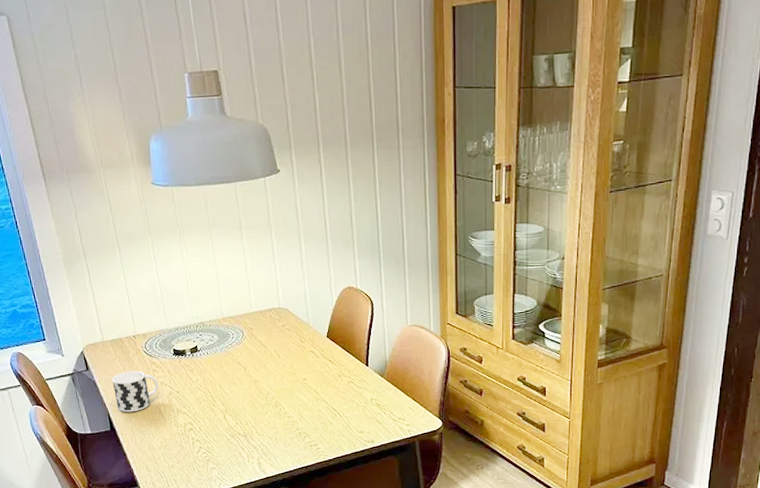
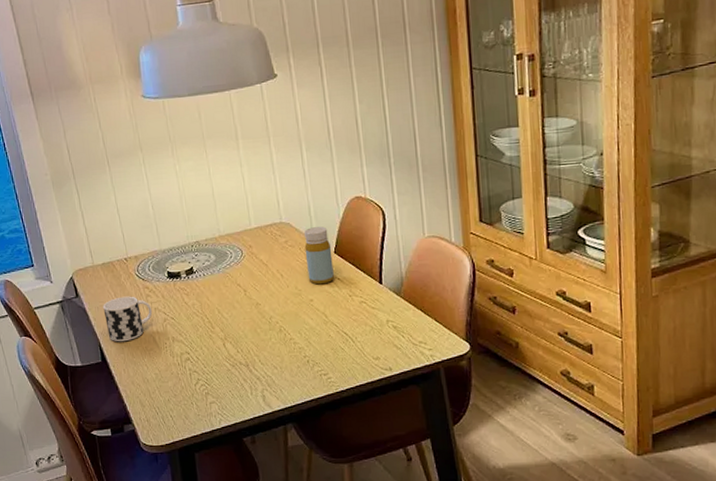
bottle: none [300,313,326,365] -> present [304,226,334,285]

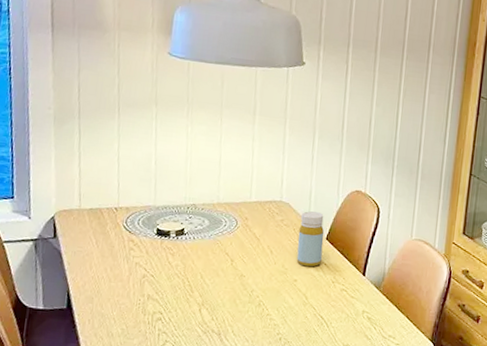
cup: present [103,296,153,342] -> none [80,245,133,292]

